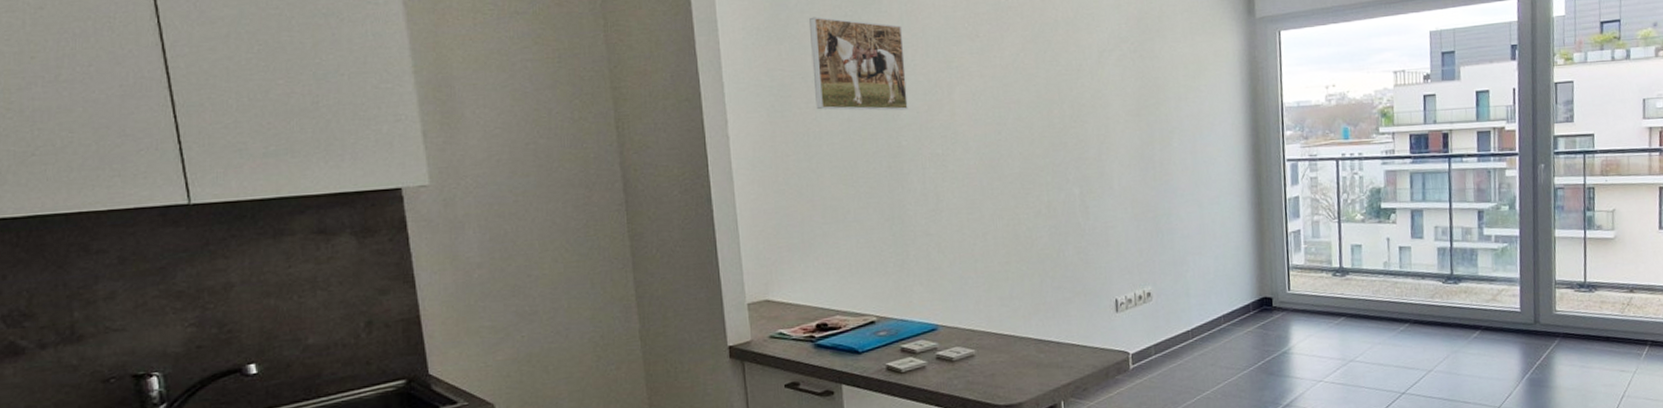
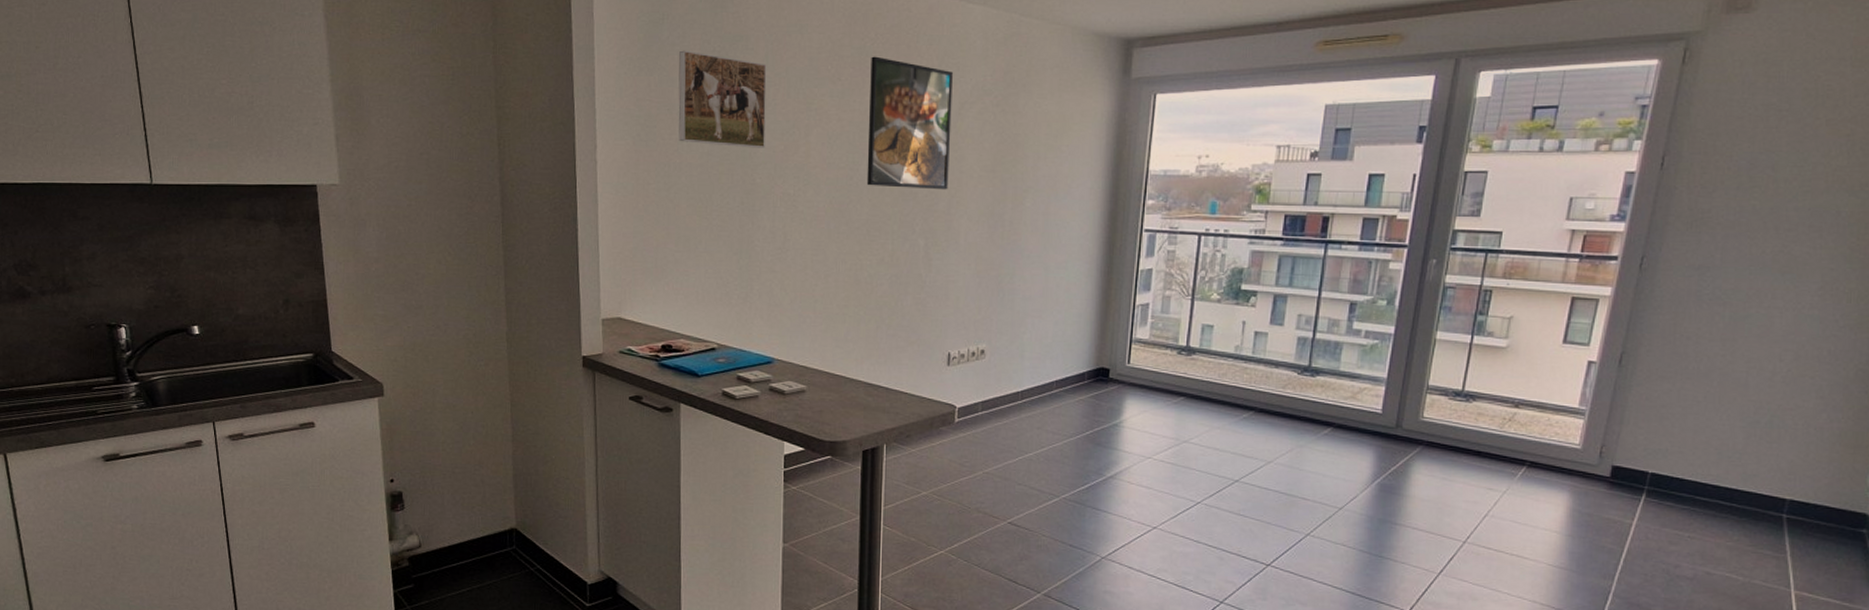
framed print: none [1007,11,1097,139] -> present [866,56,953,190]

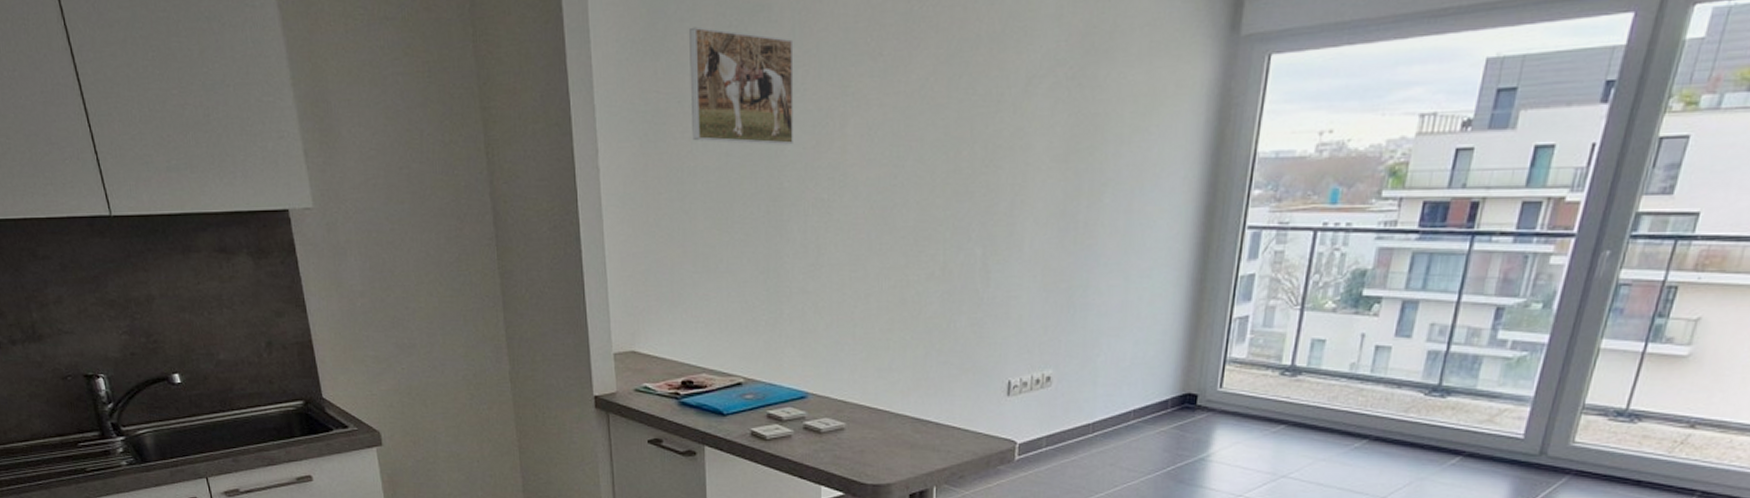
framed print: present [866,56,953,190] -> none [914,23,1019,187]

